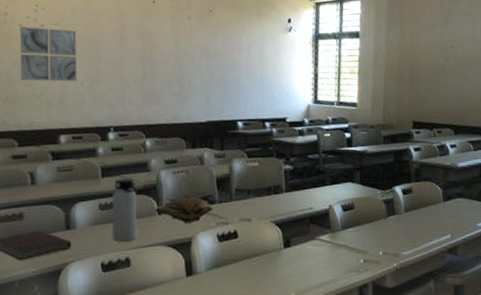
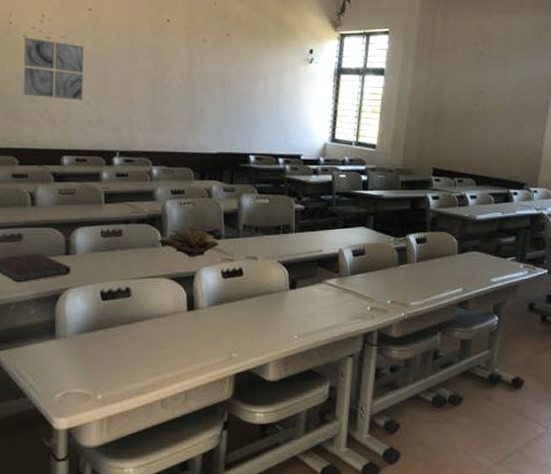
water bottle: present [111,178,137,242] -> none [113,206,140,271]

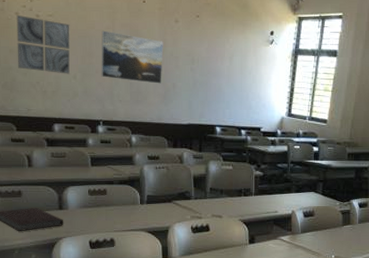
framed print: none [118,52,189,109] -> present [101,30,163,84]
book: present [158,228,219,257] -> none [137,189,189,214]

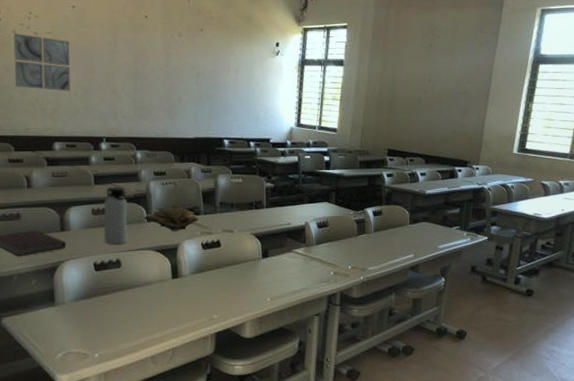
water bottle: none [99,169,122,225] -> present [103,187,128,245]
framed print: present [101,30,163,84] -> none [103,46,167,98]
book: none [137,189,189,214] -> present [144,205,198,231]

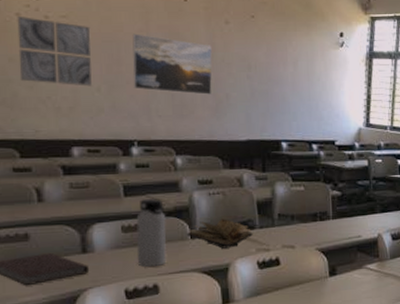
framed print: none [103,46,167,98] -> present [132,34,212,95]

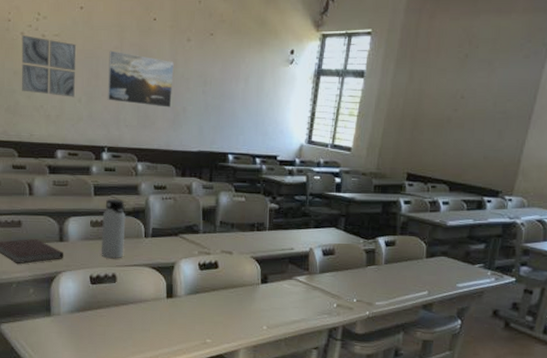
book: present [186,219,253,249] -> none [141,222,197,249]

